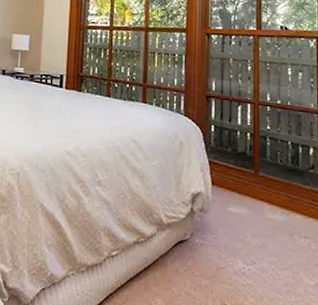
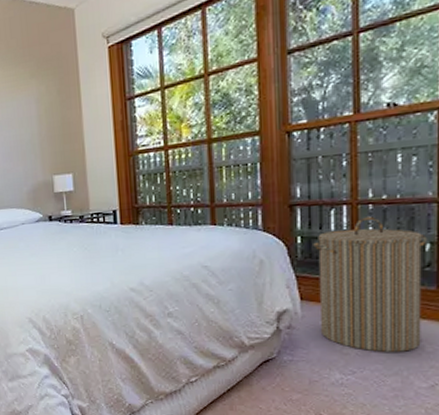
laundry hamper: none [223,117,311,247] -> present [313,216,428,352]

